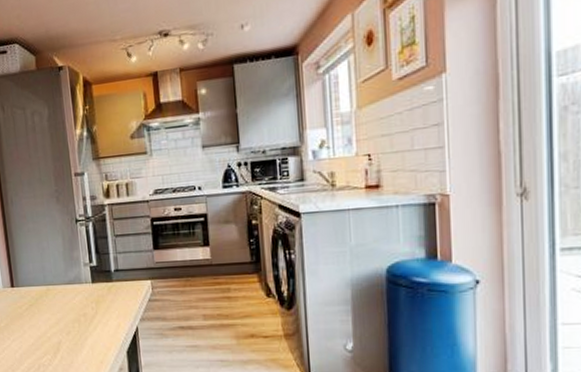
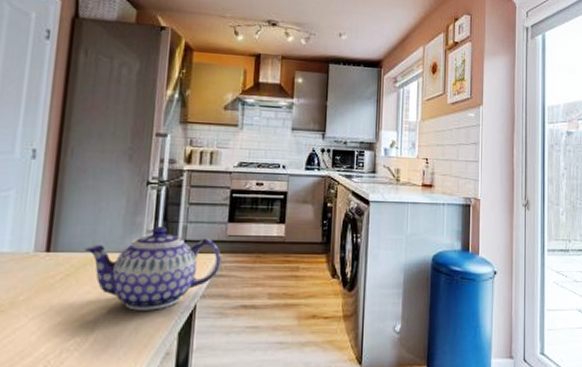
teapot: none [38,259,153,333] -> present [83,227,221,311]

